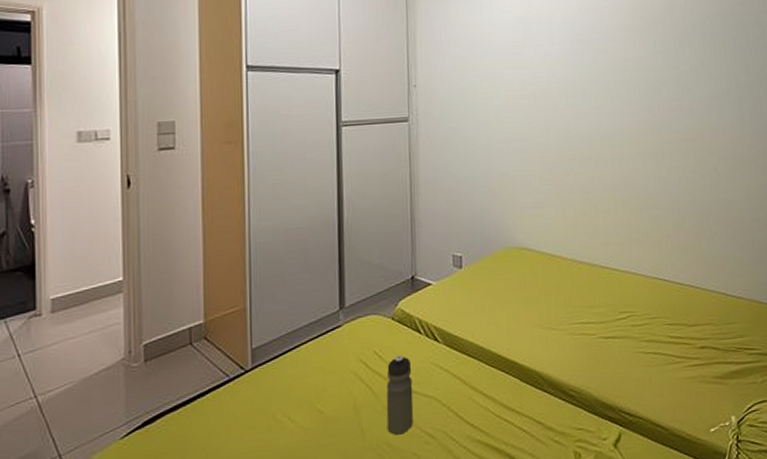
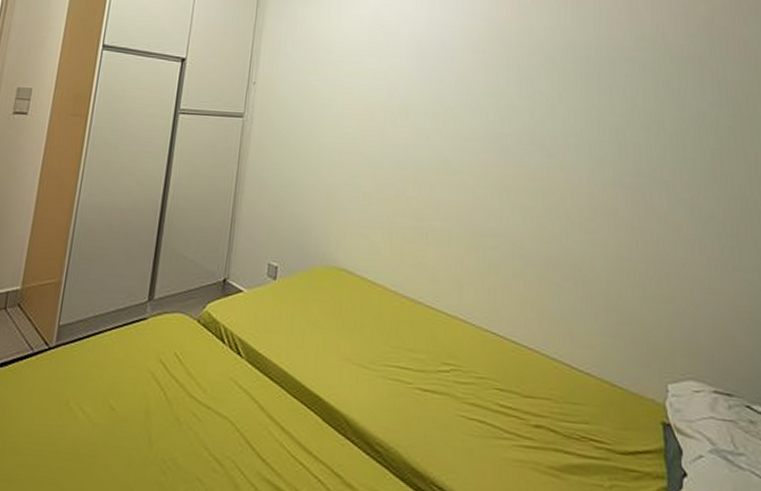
water bottle: present [386,354,414,435] -> none [175,362,210,453]

